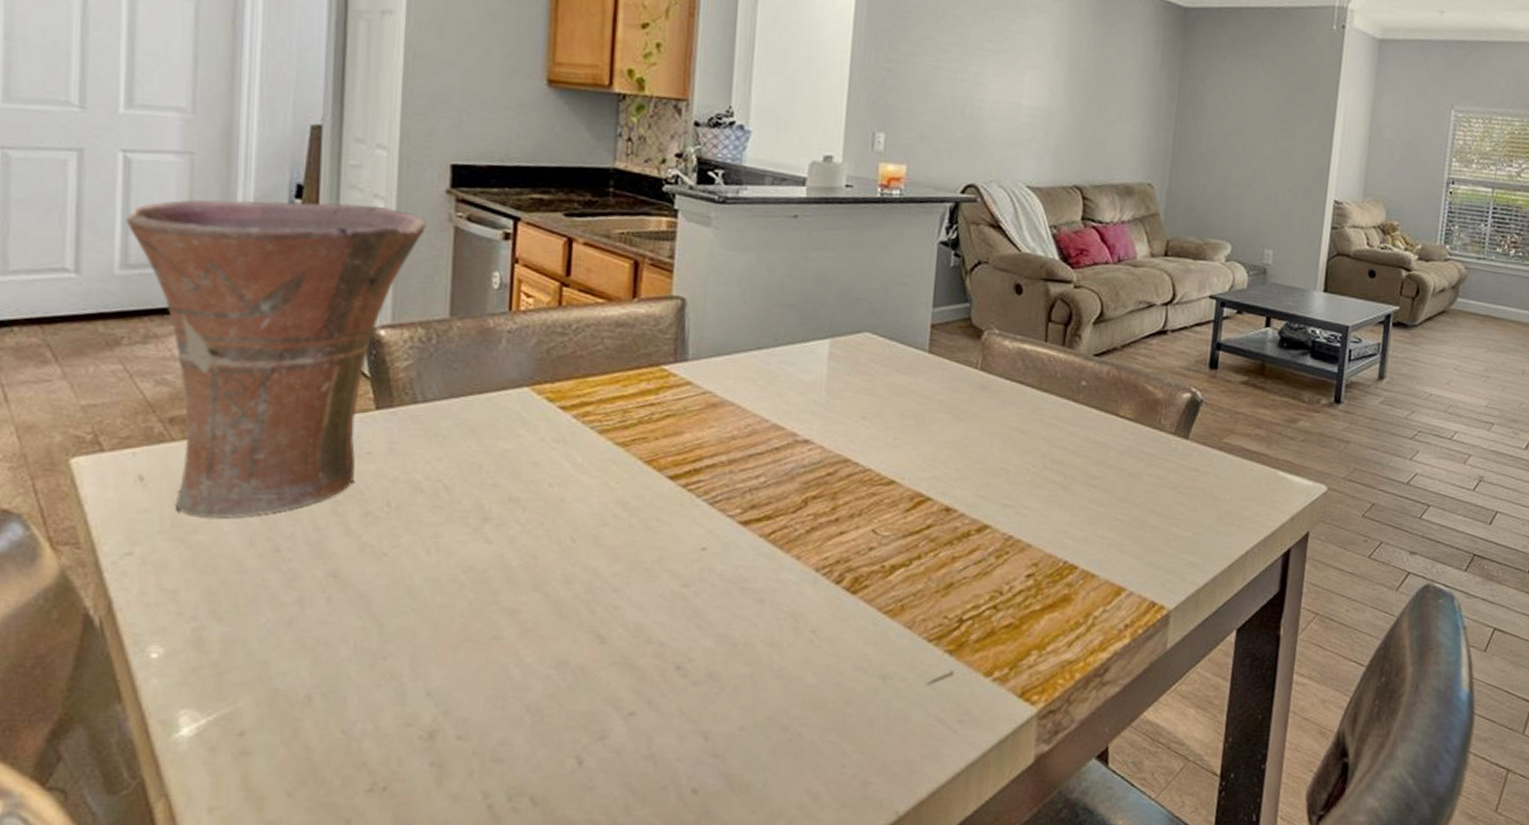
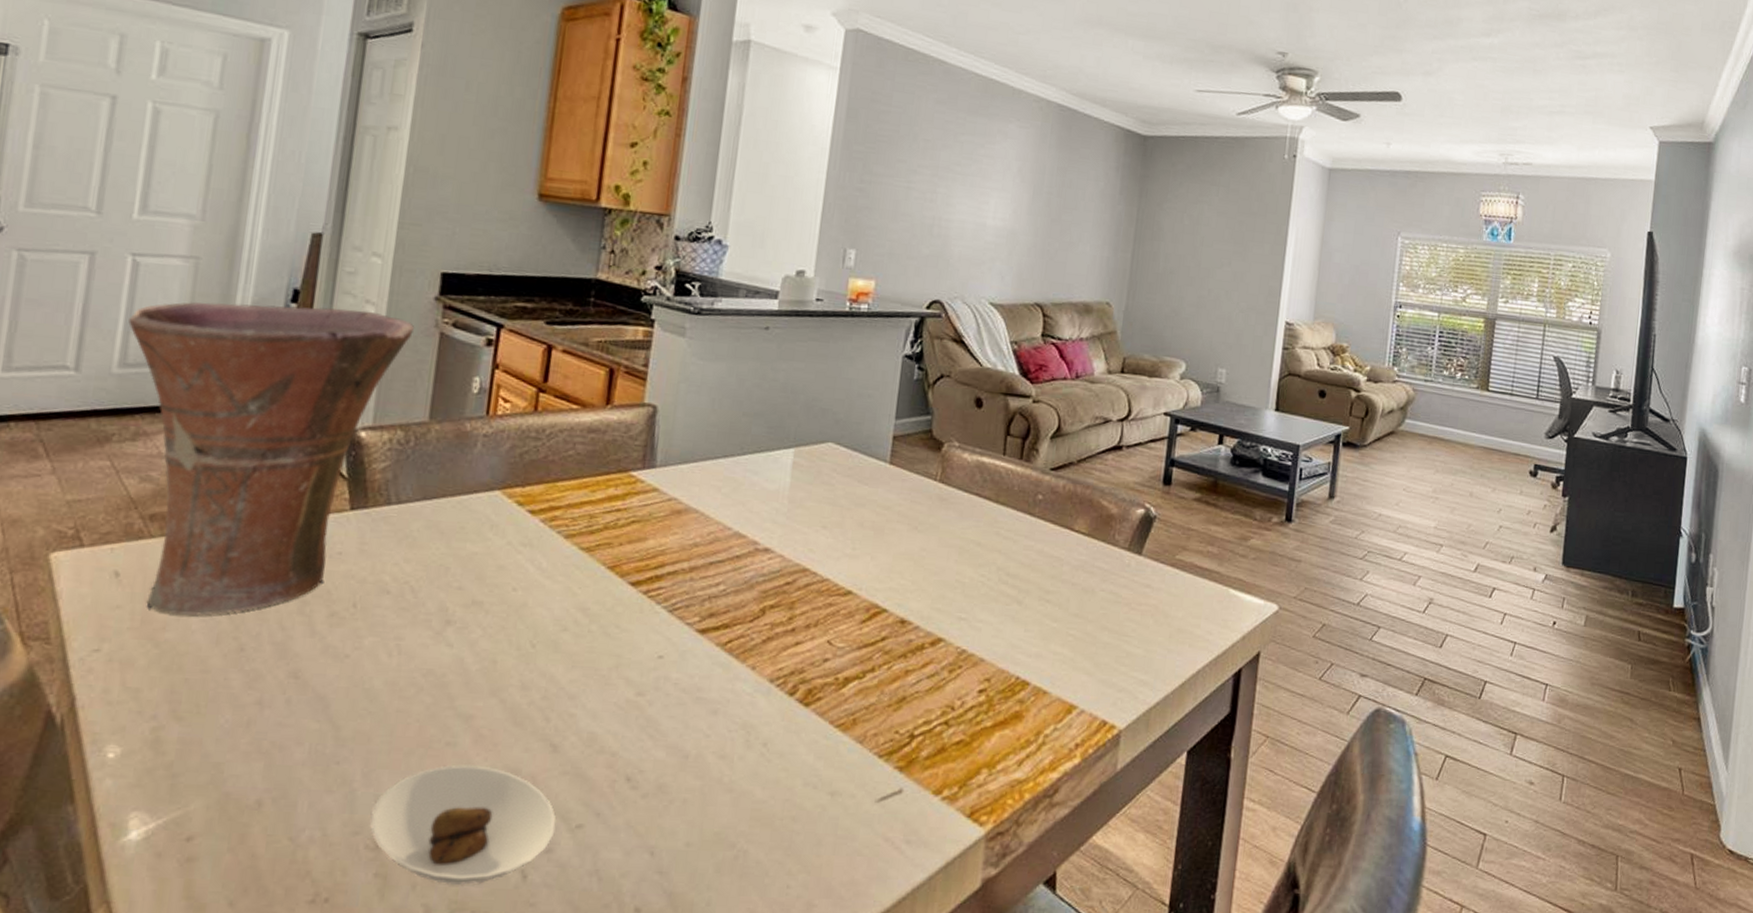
saucer: none [421,657,609,771] -> present [370,765,557,885]

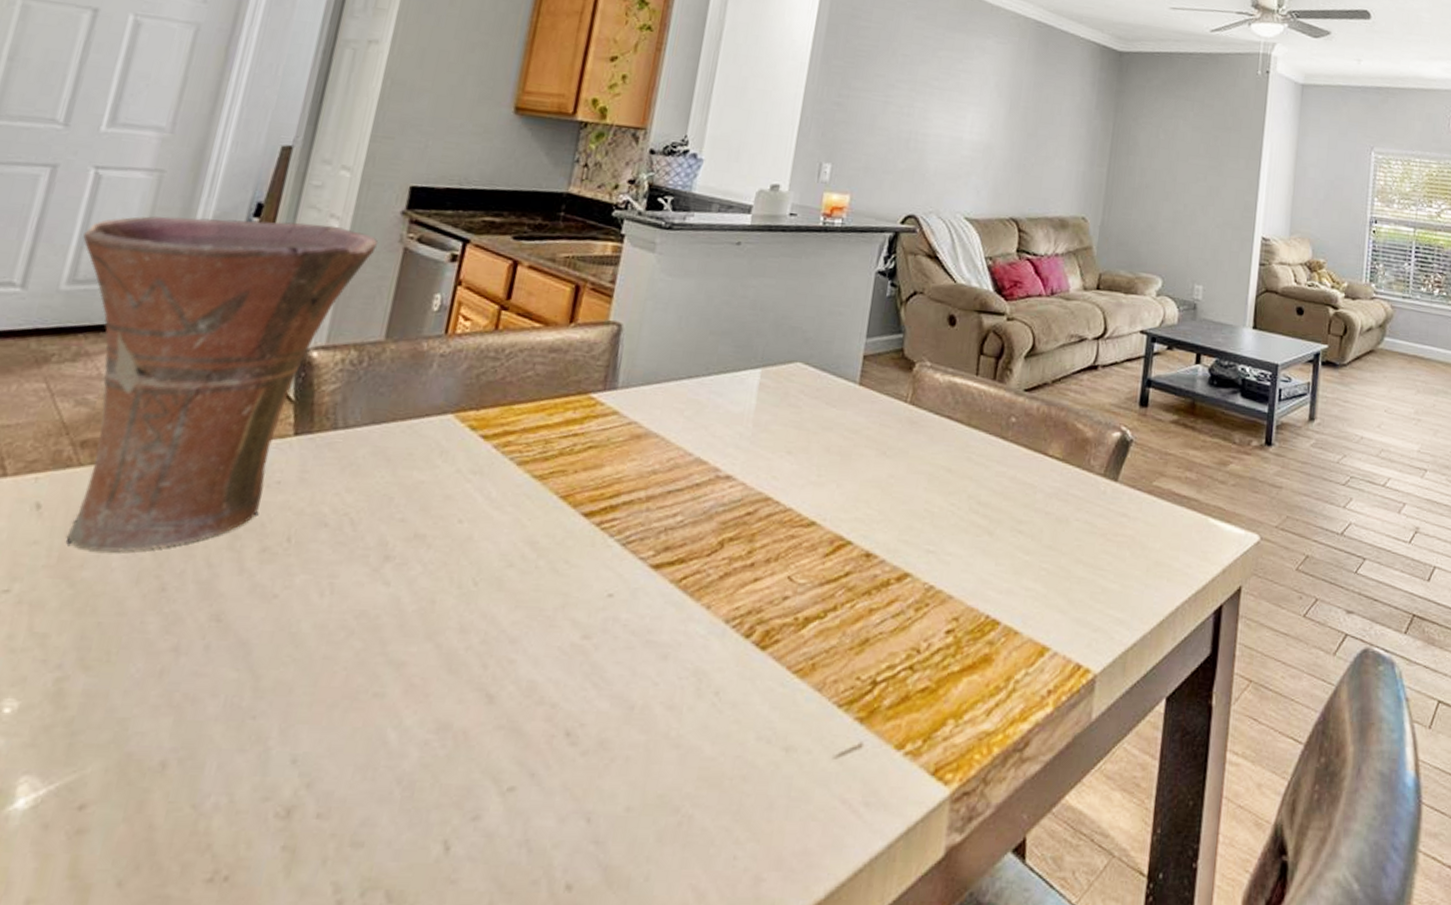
saucer: present [370,765,557,885] -> none [282,718,487,859]

